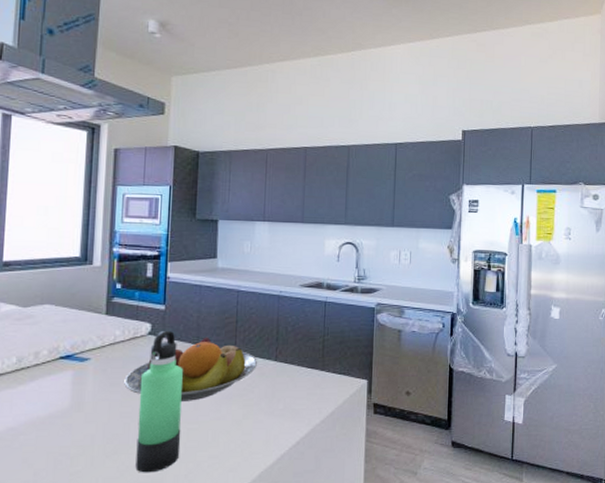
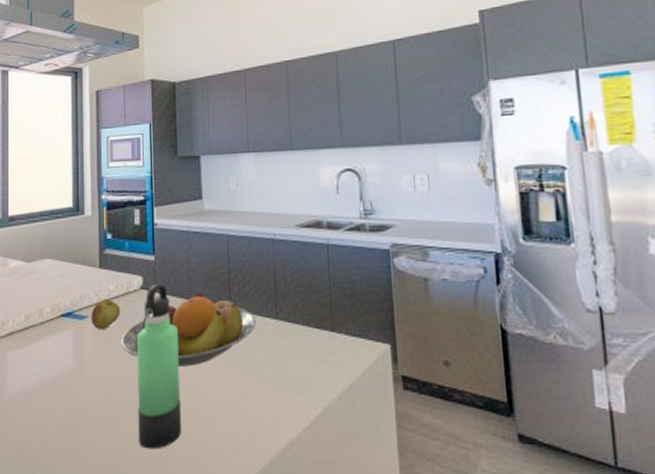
apple: none [93,343,126,370] -> present [91,299,121,329]

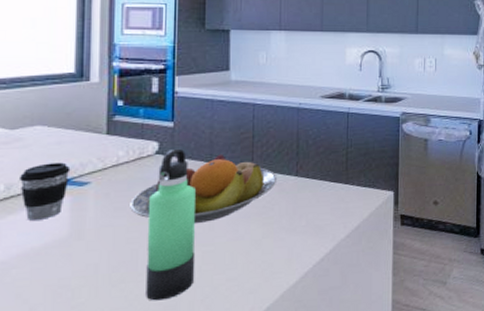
coffee cup: none [35,295,73,351] -> present [20,162,71,220]
apple: present [91,299,121,329] -> none [94,165,131,194]

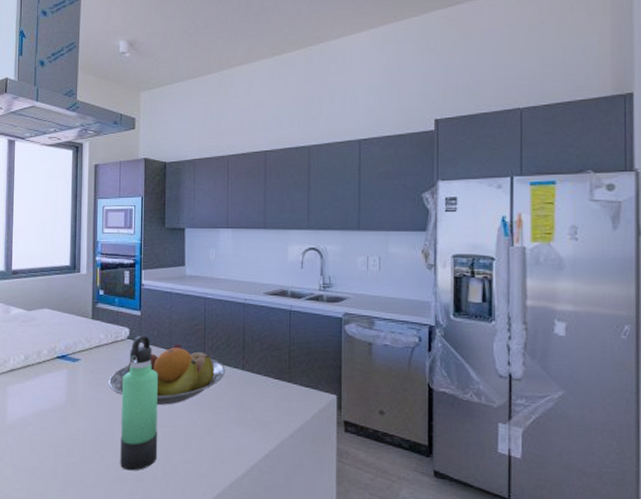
coffee cup: present [20,162,71,220] -> none [34,340,67,387]

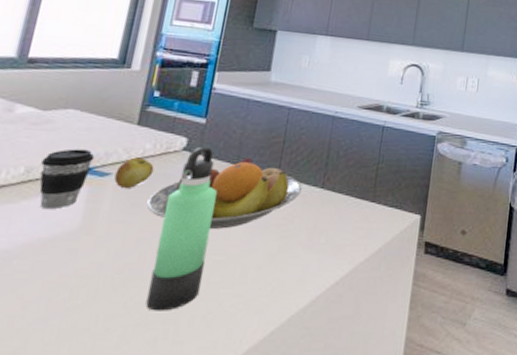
coffee cup: none [34,340,67,387] -> present [39,149,95,209]
apple: none [83,345,109,371] -> present [114,157,154,188]

